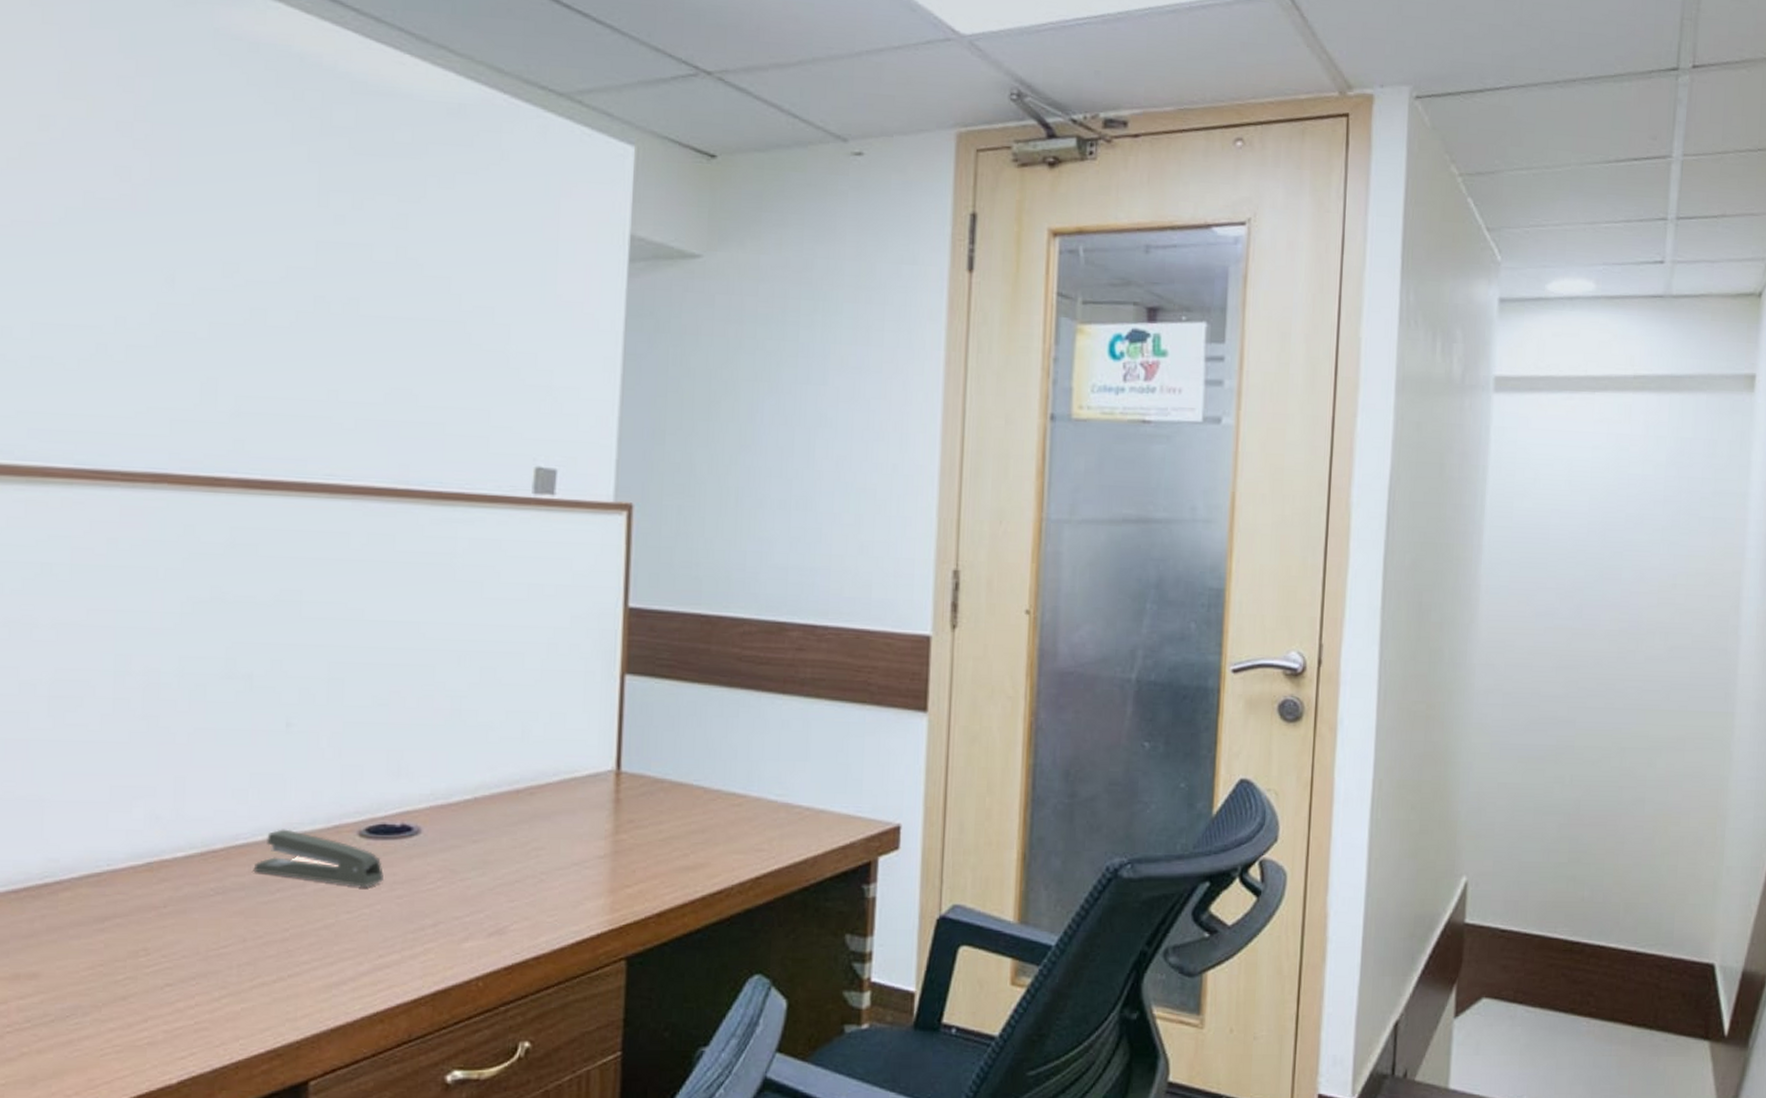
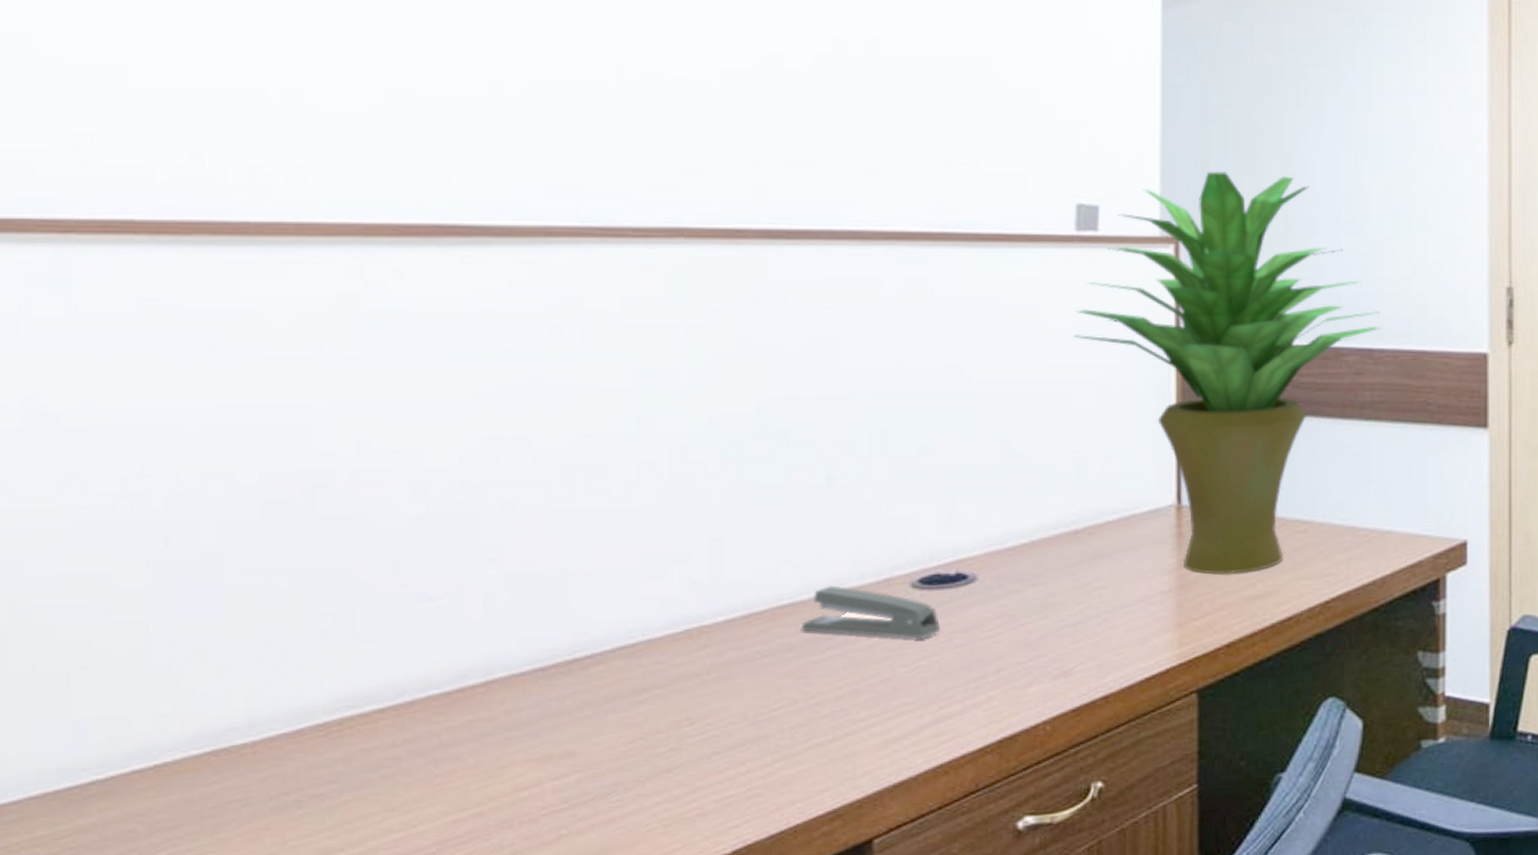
potted plant: none [526,440,827,844] -> present [1074,171,1382,575]

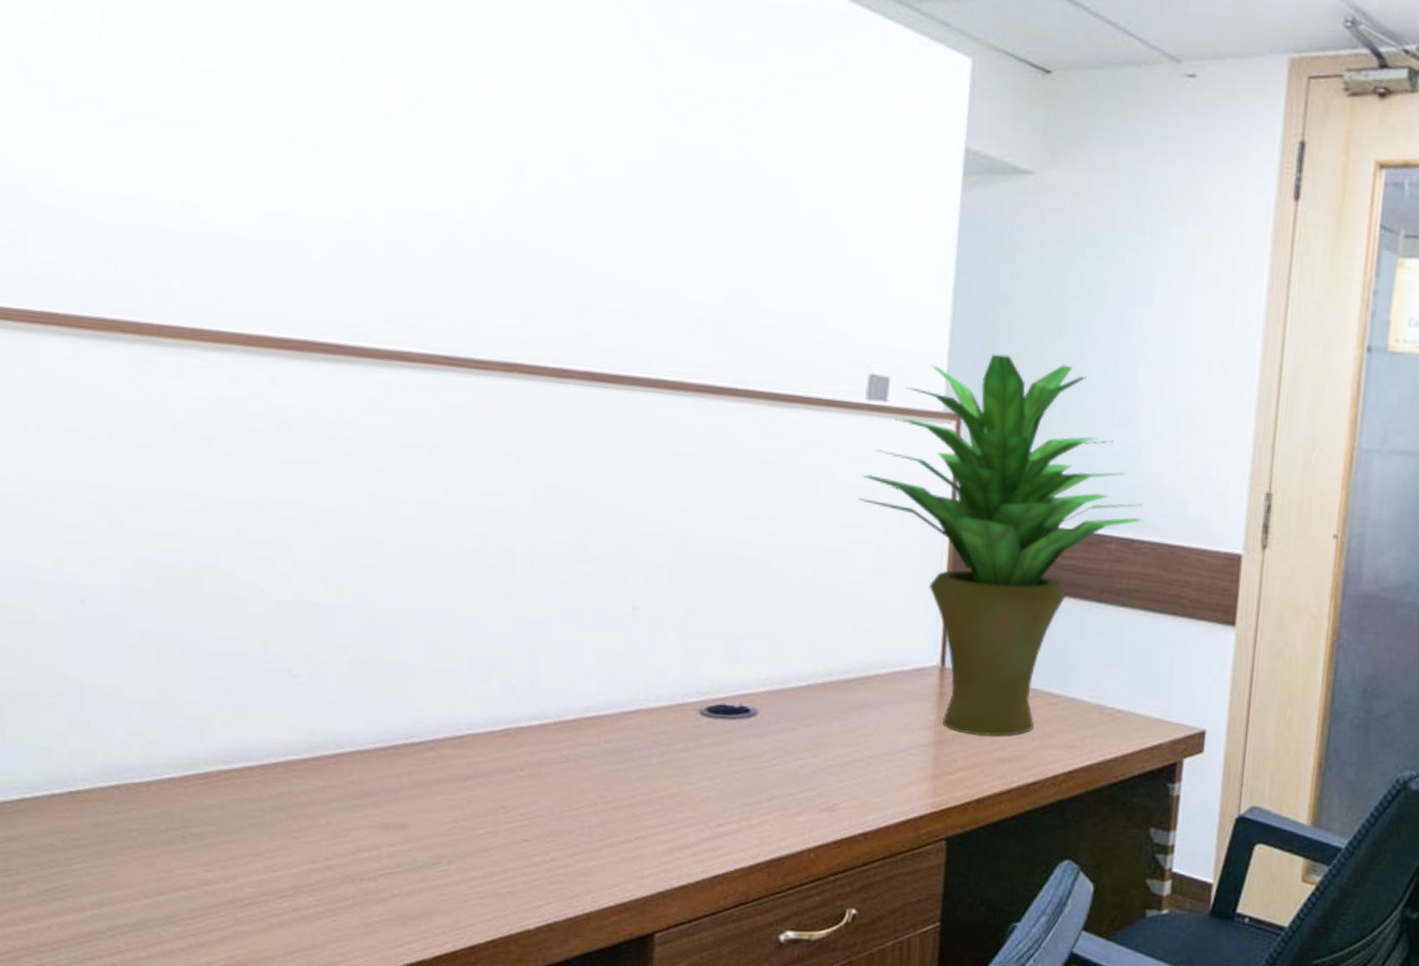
stapler: present [801,585,940,639] -> none [602,704,723,762]

